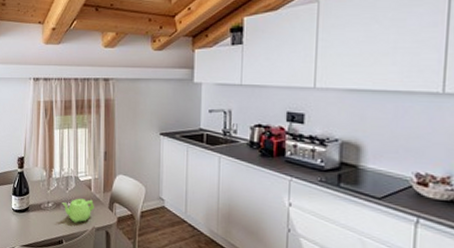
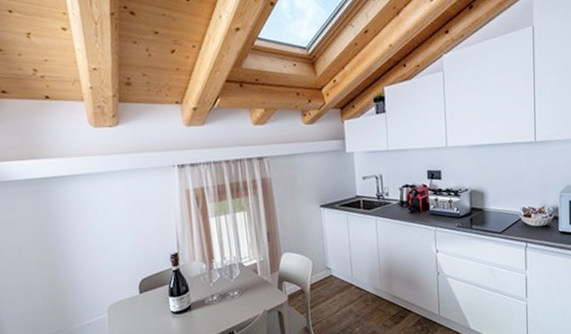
teapot: present [62,198,94,223] -> none [228,283,263,310]

